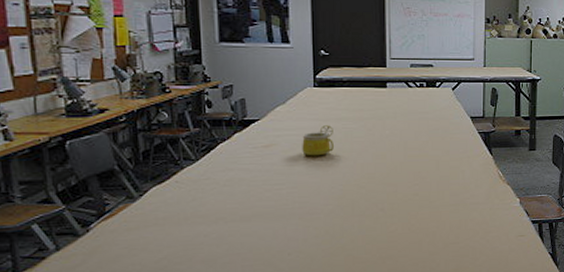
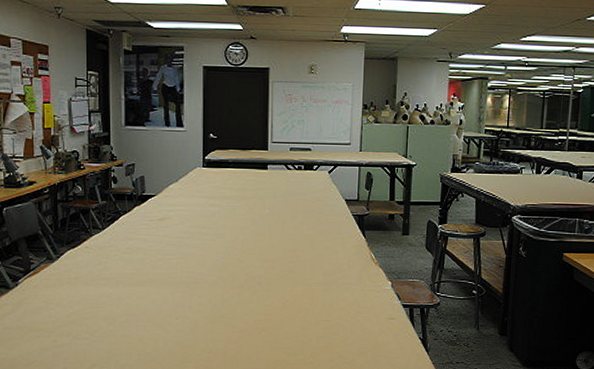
mug: present [302,125,334,156] -> none [191,203,218,231]

